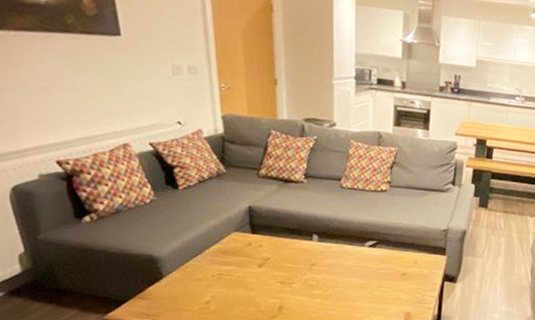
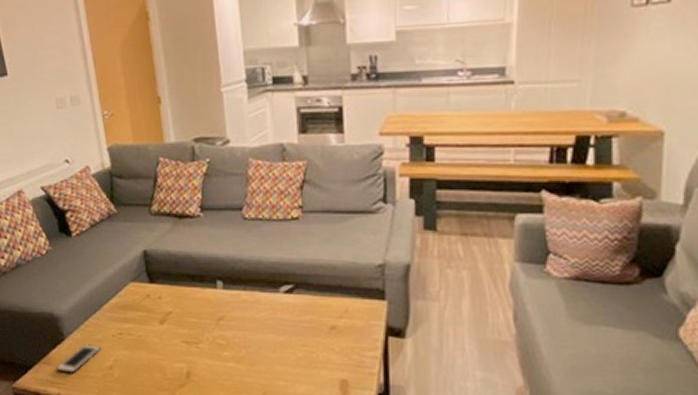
cell phone: none [152,281,200,307] -> present [56,343,101,373]

